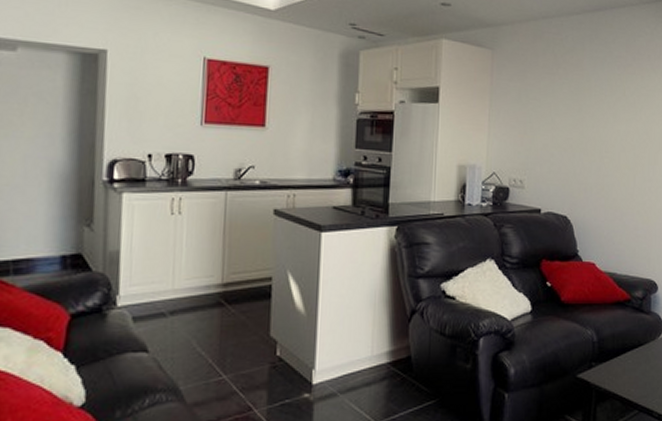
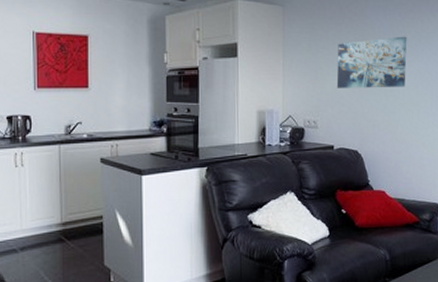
wall art: none [547,92,625,148] -> present [336,36,407,88]

